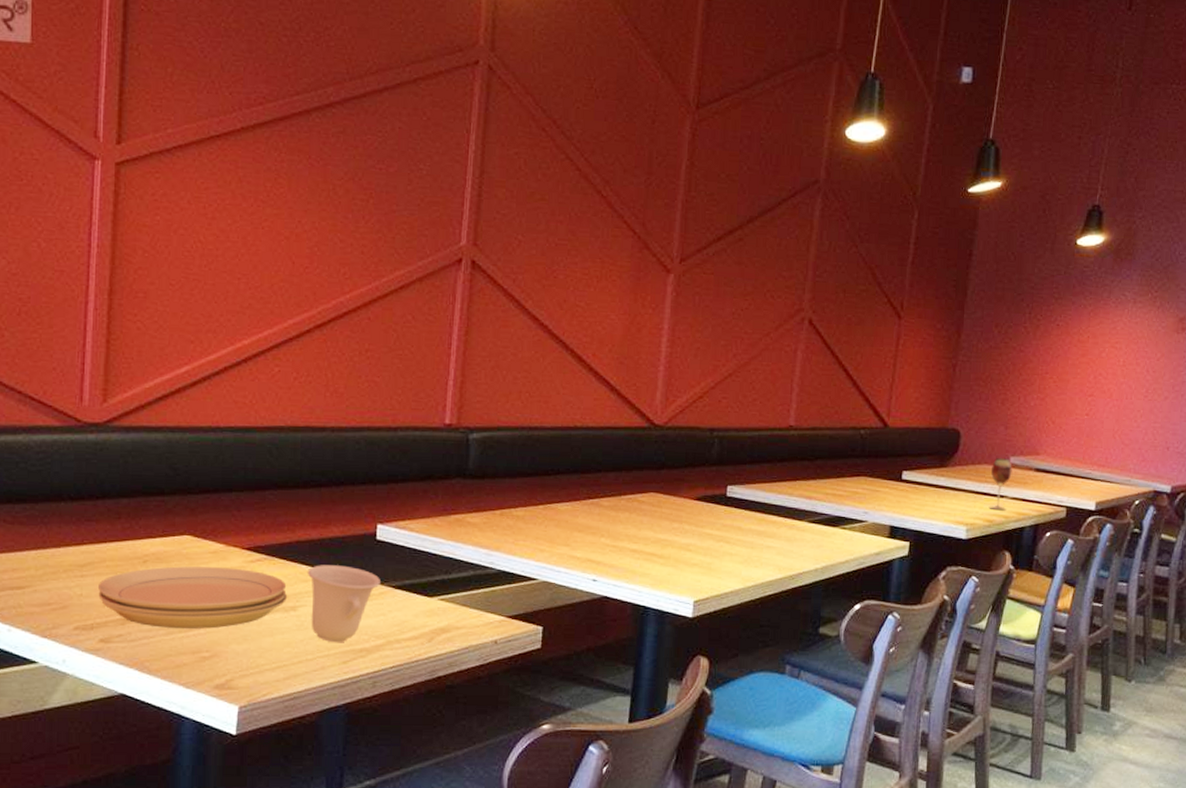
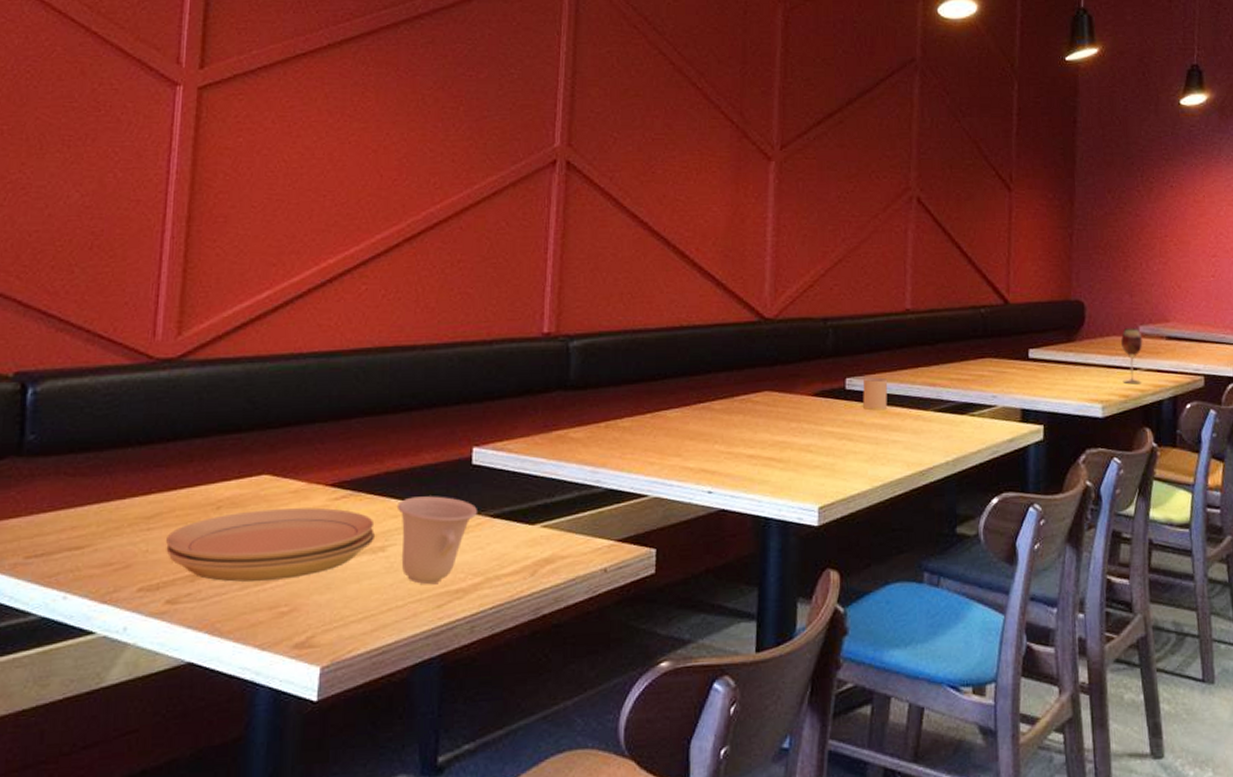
cup: none [742,487,767,518] -> present [863,377,888,411]

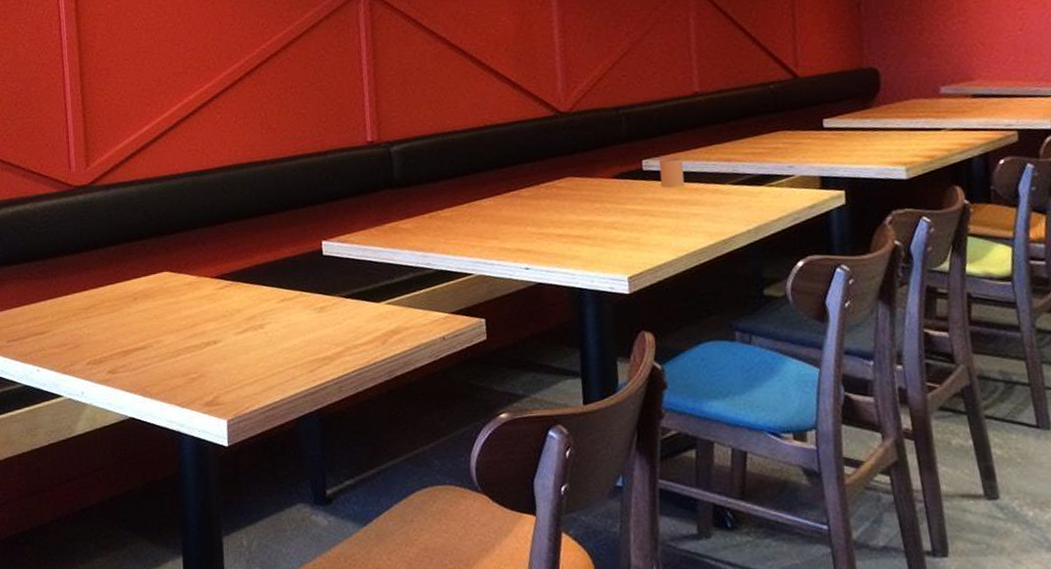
plate: present [166,507,376,582] -> none [101,296,255,356]
cup: present [396,496,477,584] -> none [268,282,332,354]
wineglass: present [1121,327,1143,384] -> none [921,89,948,144]

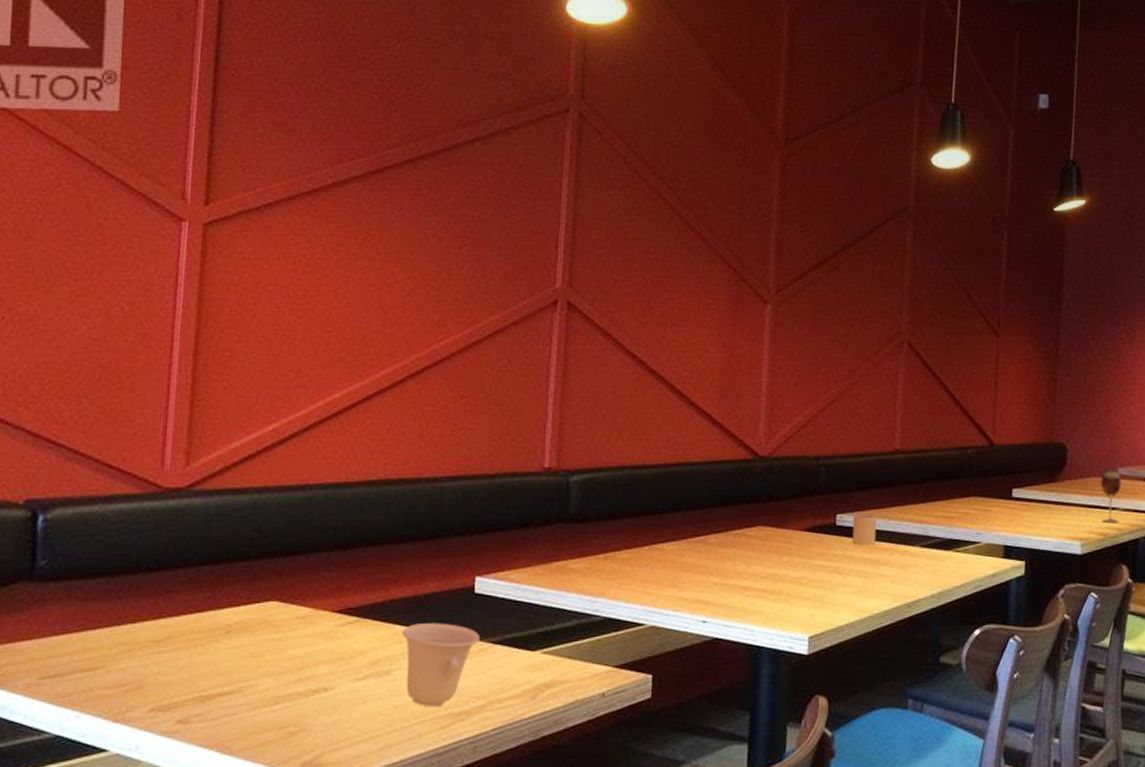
cup: none [268,282,332,354] -> present [401,623,480,706]
wineglass: none [921,89,948,144] -> present [1101,468,1122,523]

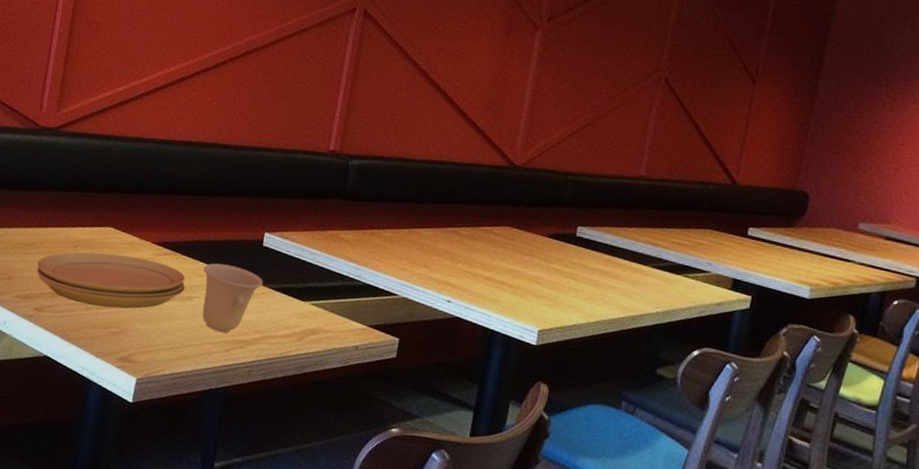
plate: none [176,633,381,703] -> present [36,252,186,309]
cup: present [853,514,877,546] -> none [589,229,615,259]
wineglass: present [1101,468,1122,523] -> none [834,222,861,275]

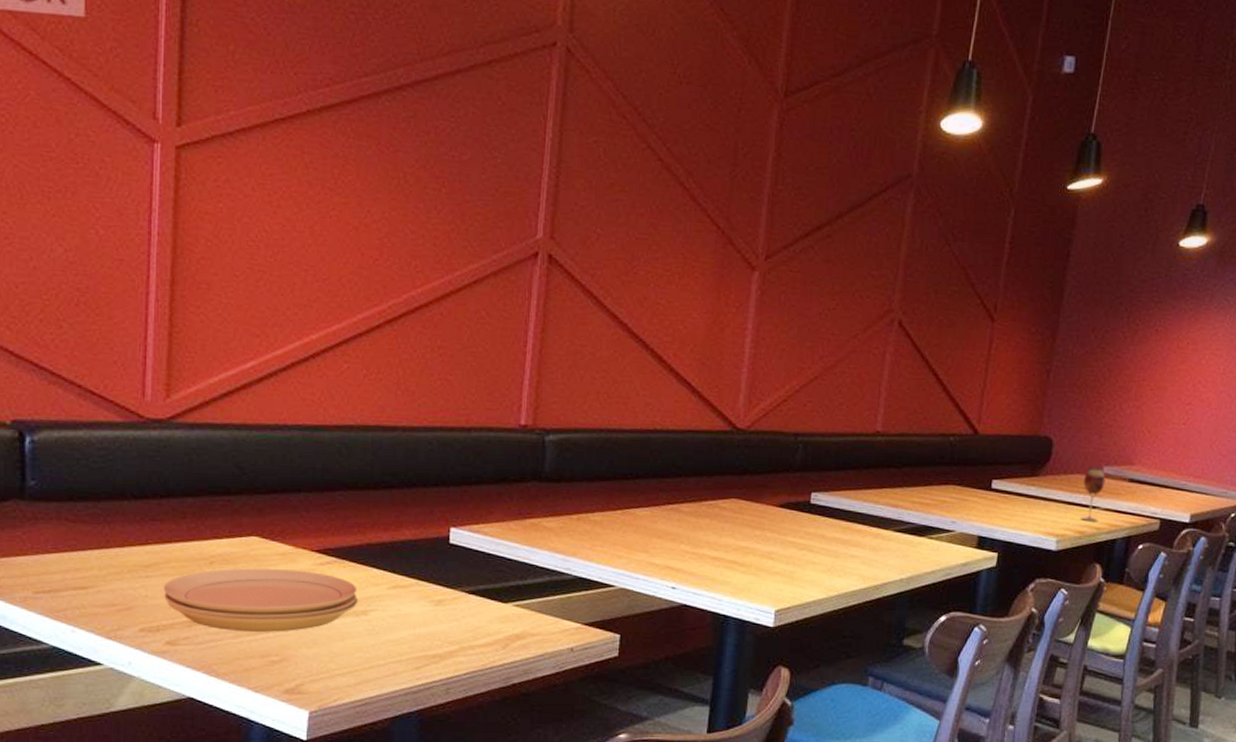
cup: present [202,263,263,333] -> none [378,568,454,648]
wineglass: none [834,222,861,275] -> present [1080,466,1106,522]

